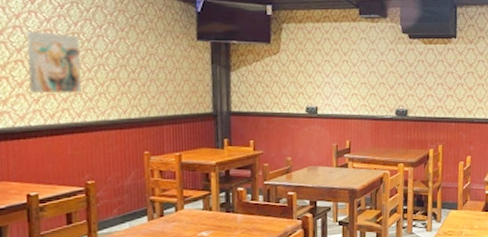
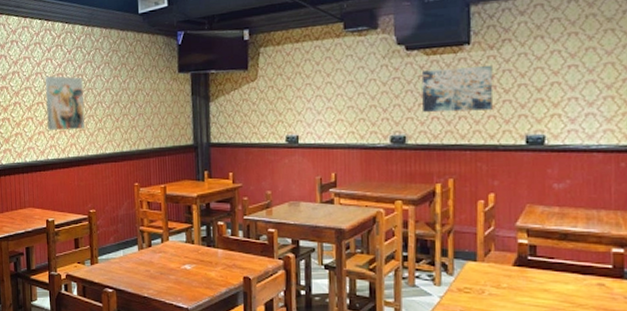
wall art: none [420,56,472,91] -> present [421,66,494,113]

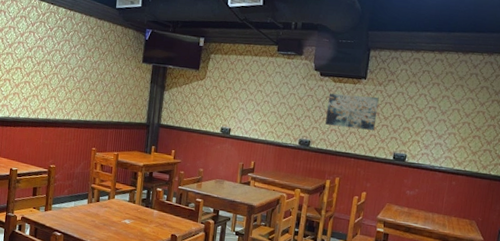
wall art: present [45,75,86,130] -> none [22,46,61,97]

